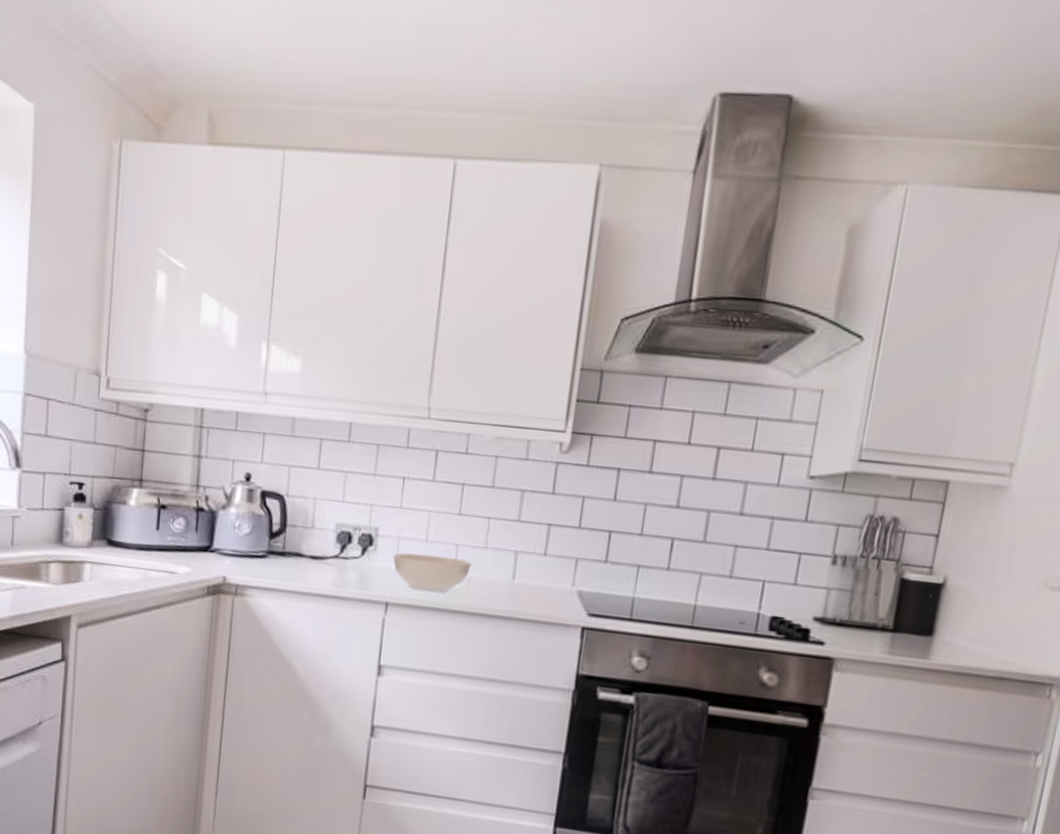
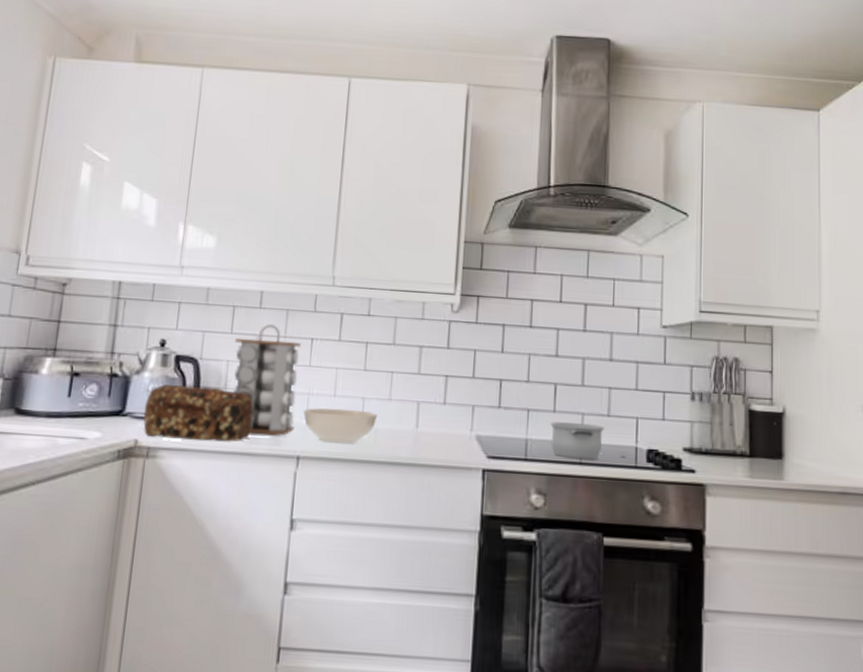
bread loaf: none [231,521,342,585] -> present [143,384,254,442]
spice rack: none [321,460,392,581] -> present [234,324,301,437]
cooking pot: none [660,580,725,624] -> present [550,422,605,460]

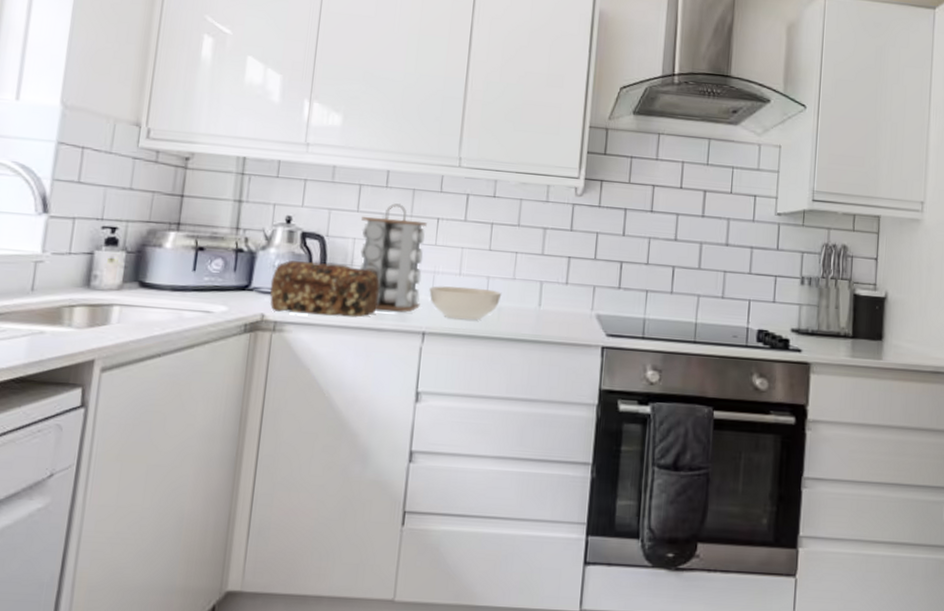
cooking pot: present [550,422,605,460] -> none [667,302,719,339]

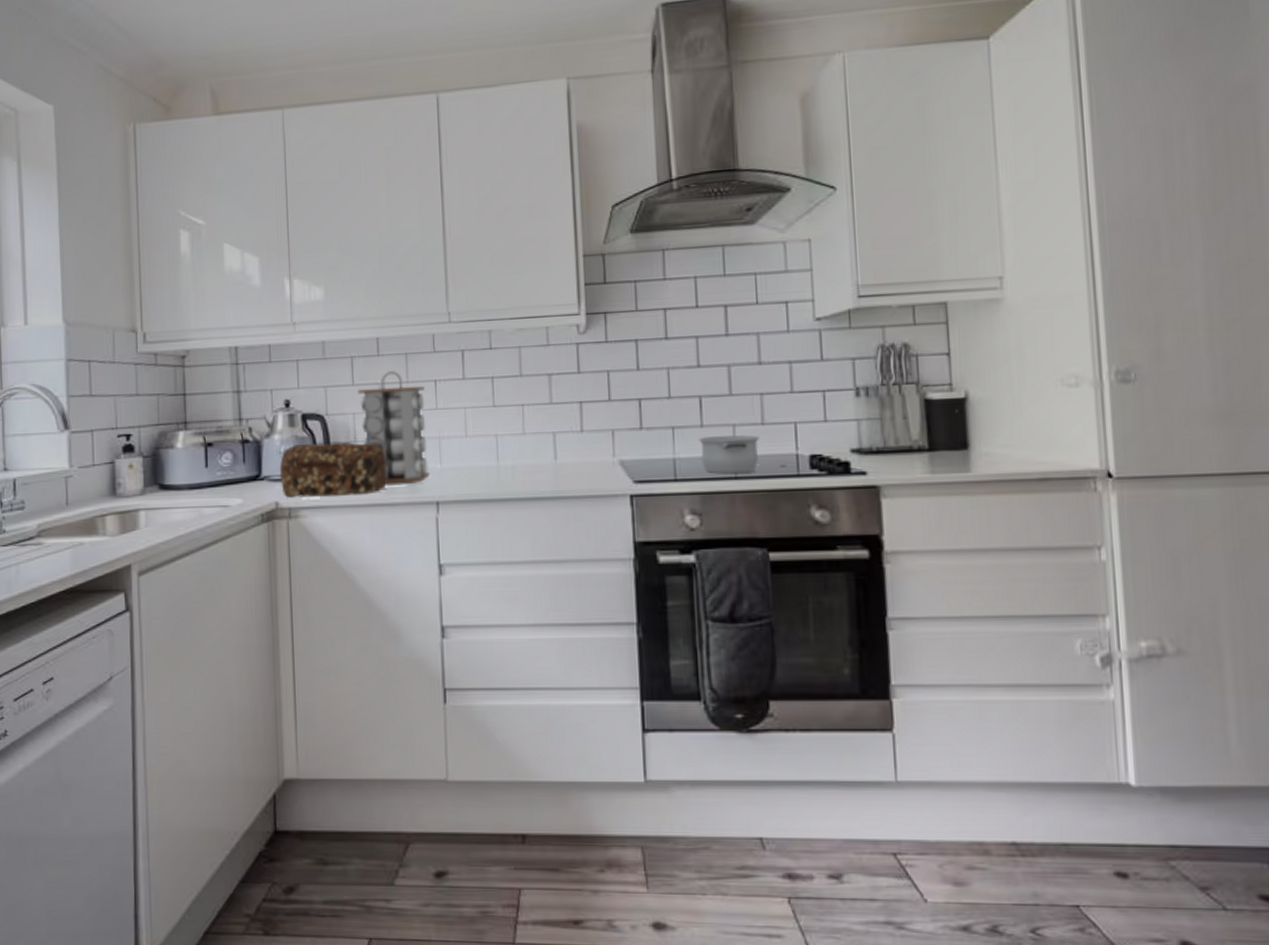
bowl: present [429,286,502,321] -> none [437,448,513,484]
cooking pot: none [667,302,719,339] -> present [699,435,760,474]

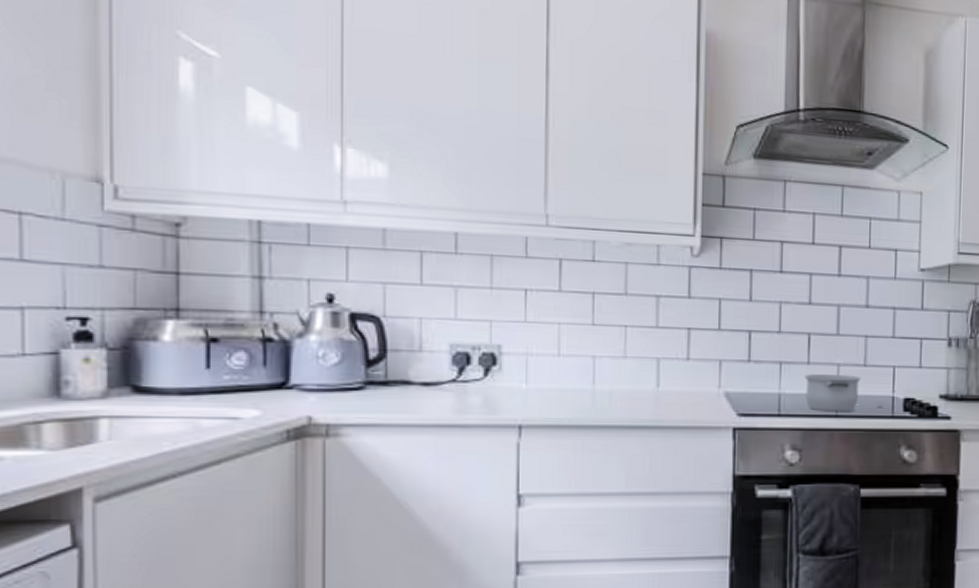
bread loaf: present [279,442,387,499] -> none [315,348,459,415]
spice rack: present [358,371,430,486] -> none [427,273,512,405]

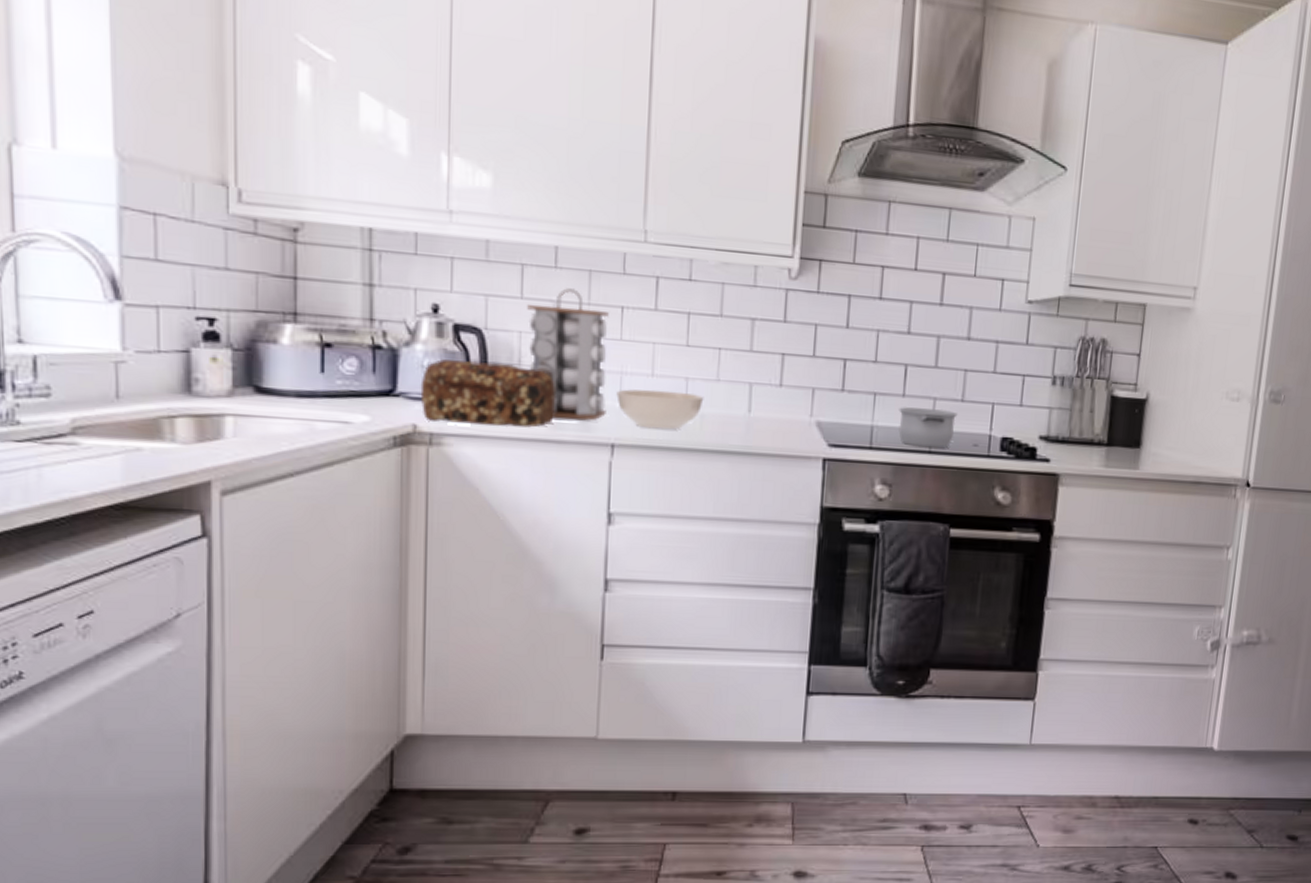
bread loaf: none [315,348,459,415] -> present [420,359,555,428]
spice rack: none [427,273,512,405] -> present [527,288,609,422]
bowl: none [522,369,612,408] -> present [616,389,704,430]

